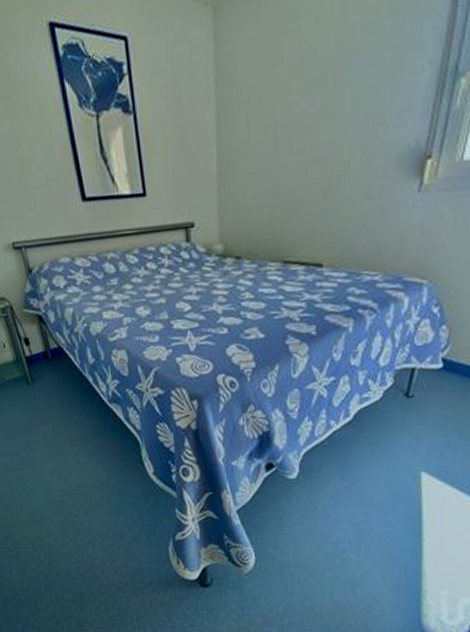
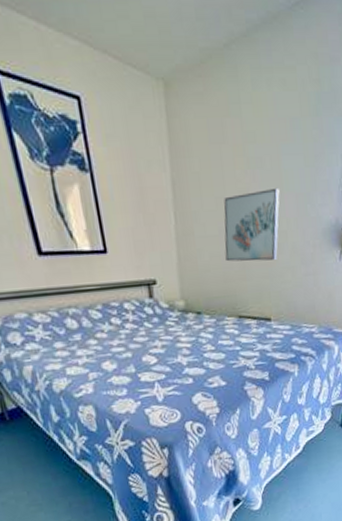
wall art: none [272,110,343,200] -> present [224,187,280,262]

